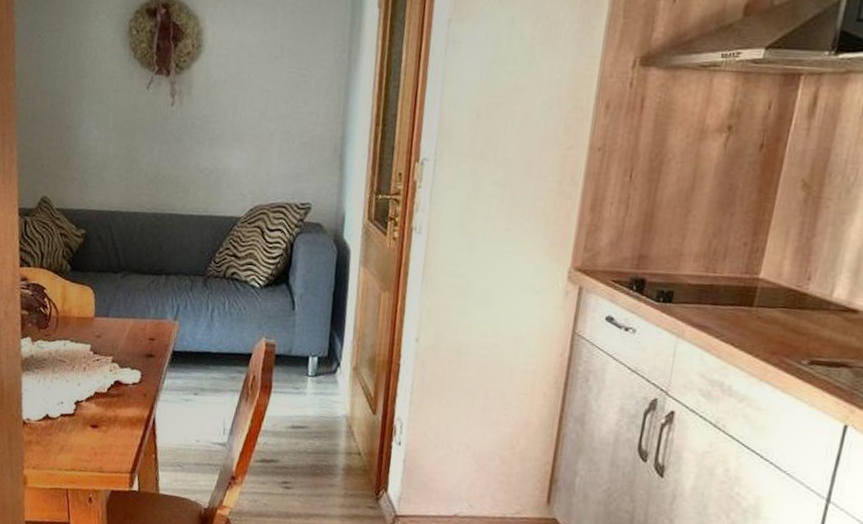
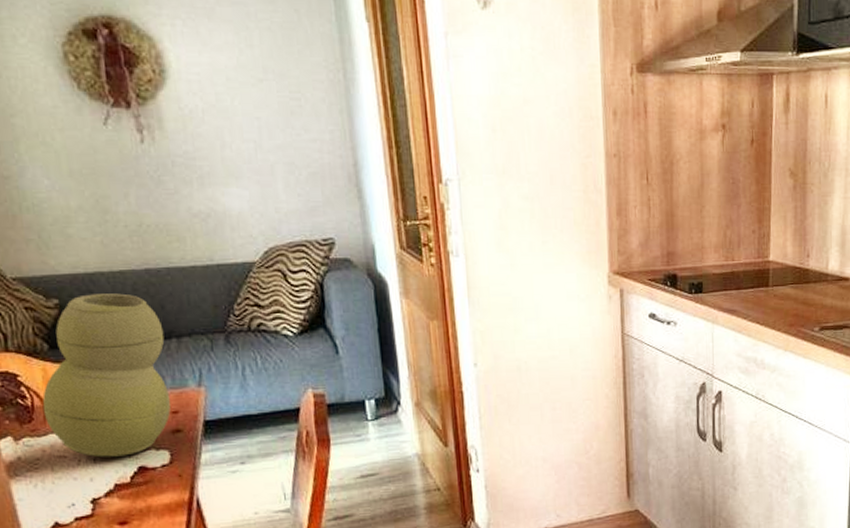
vase: none [56,228,157,370] -> present [42,293,171,458]

